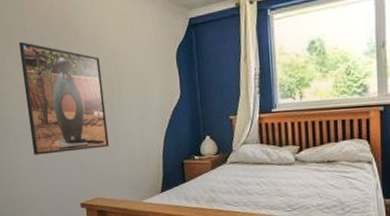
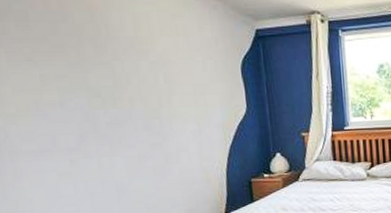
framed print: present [18,41,109,155] -> none [17,32,157,178]

